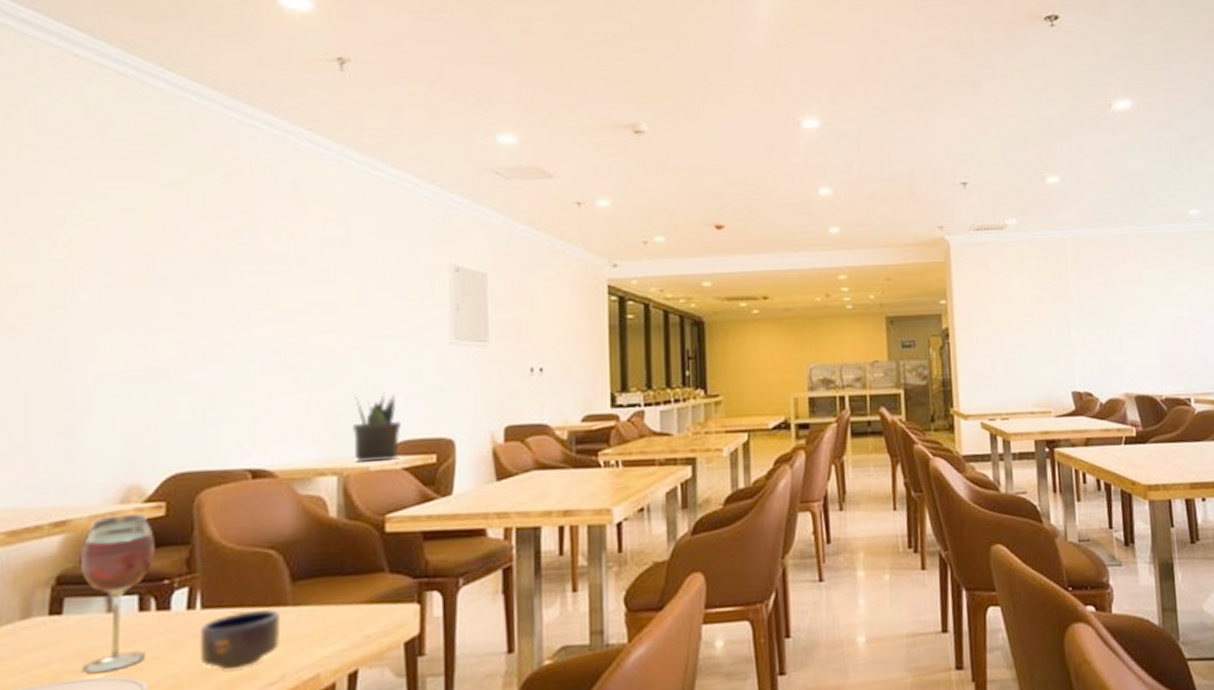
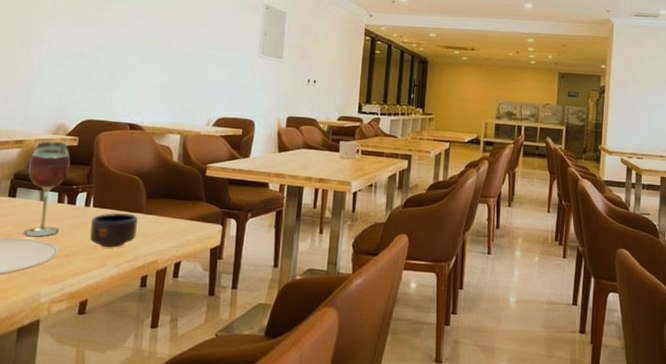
planter: present [353,393,401,462] -> none [192,85,222,129]
mug: none [587,449,623,478] -> present [339,141,362,160]

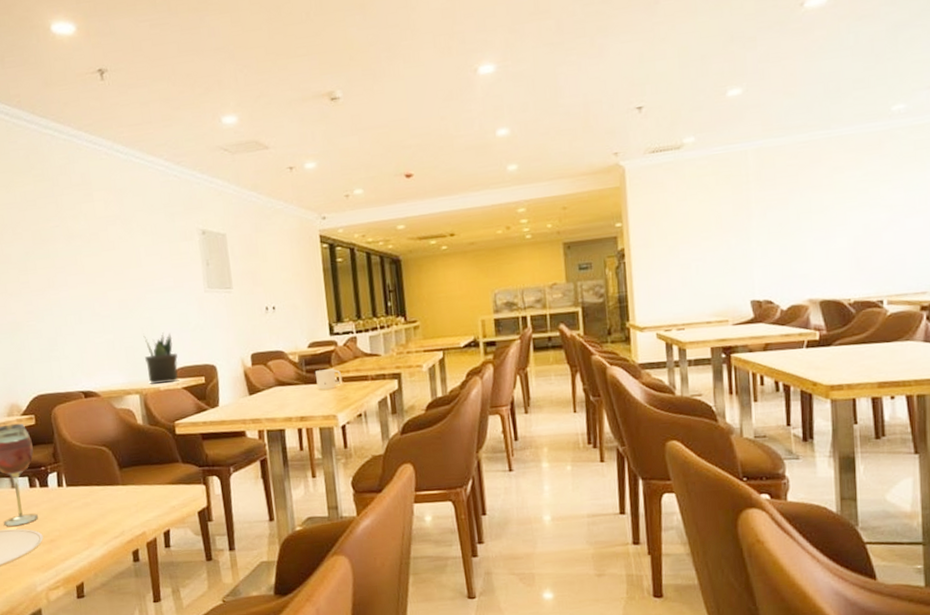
mug: present [89,212,139,248] -> none [67,487,118,527]
planter: none [192,85,222,129] -> present [143,332,178,384]

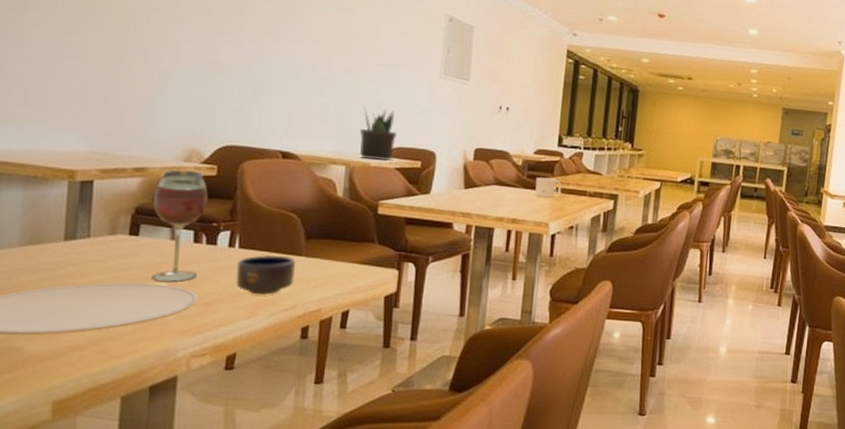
mug: none [67,487,118,527] -> present [236,254,296,295]

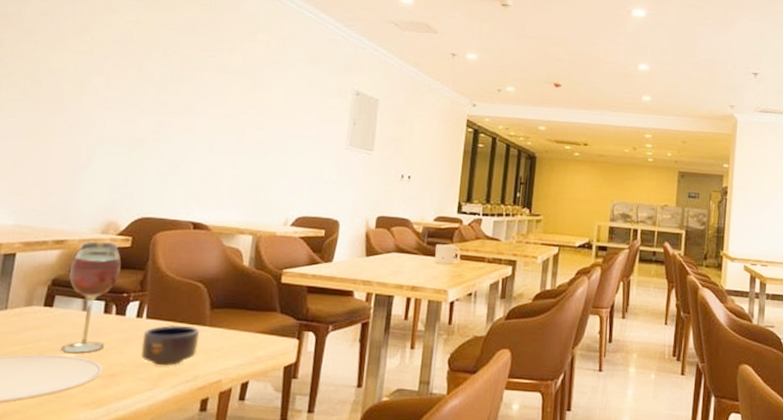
planter: present [360,108,397,160] -> none [267,179,303,230]

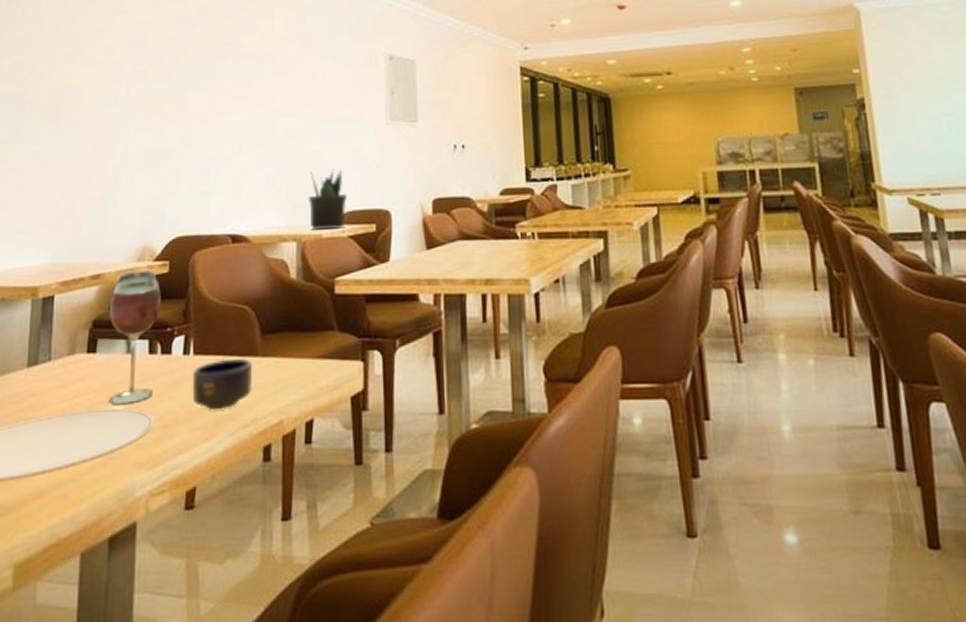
planter: none [267,179,303,230] -> present [309,169,347,230]
mug: present [434,244,461,265] -> none [505,222,538,249]

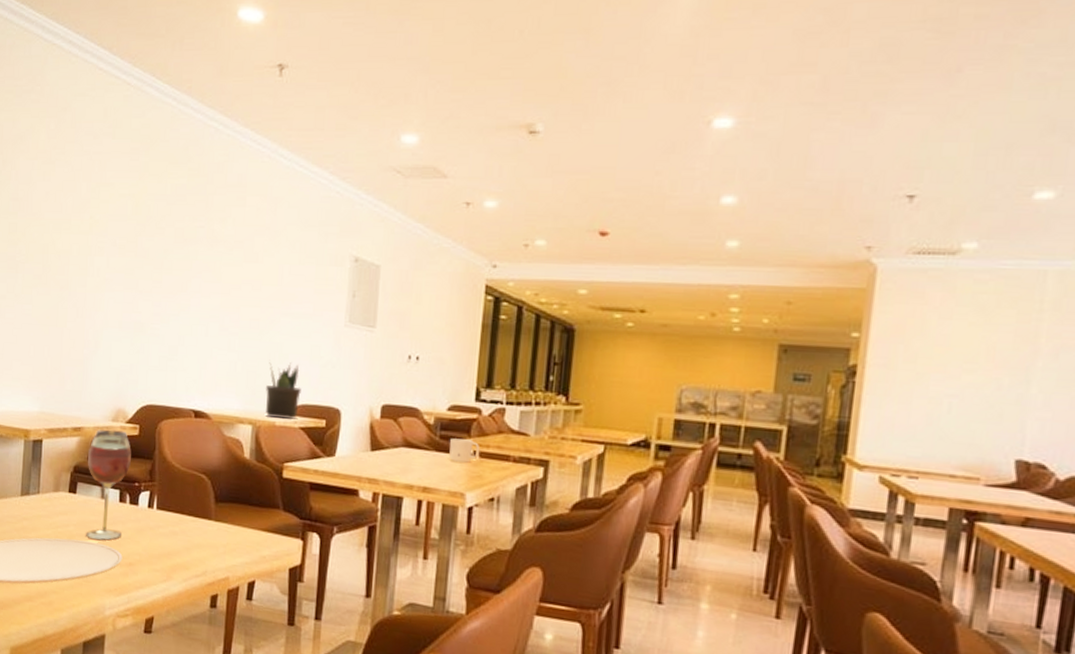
mug: present [192,358,253,411] -> none [154,517,207,559]
mug: none [505,222,538,249] -> present [449,438,480,464]

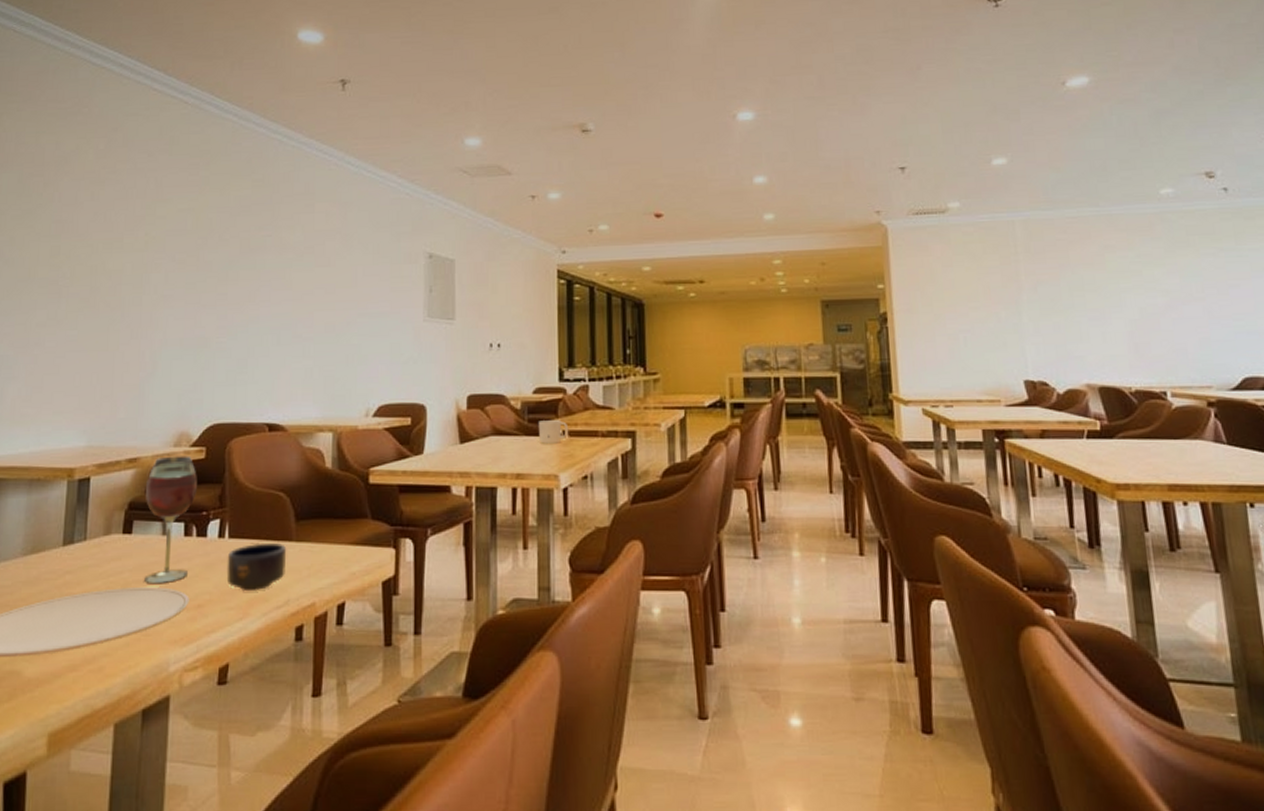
mug: none [154,517,207,559] -> present [226,542,287,592]
planter: present [266,362,301,419] -> none [346,363,383,421]

